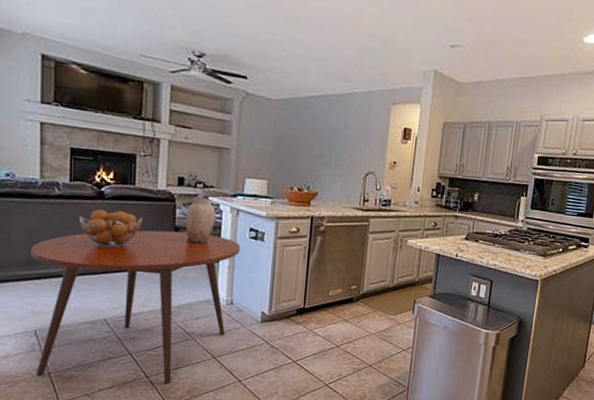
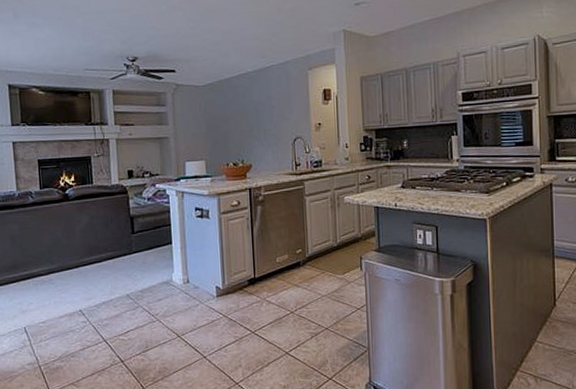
dining table: present [31,230,240,384] -> none [15,219,189,370]
fruit basket: present [78,209,144,248] -> none [50,208,103,244]
vase: present [185,196,216,244] -> none [138,185,164,229]

